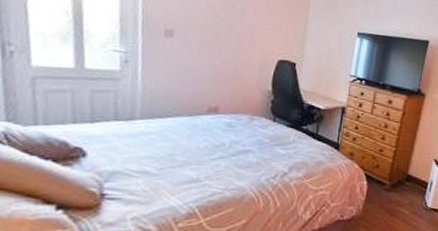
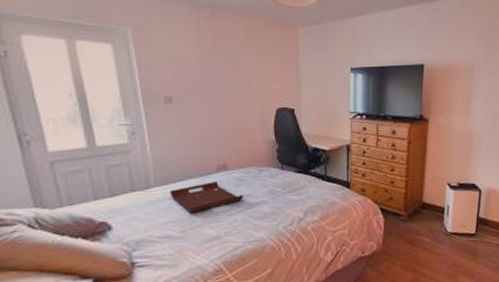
serving tray: none [154,122,231,152] -> present [169,180,244,213]

